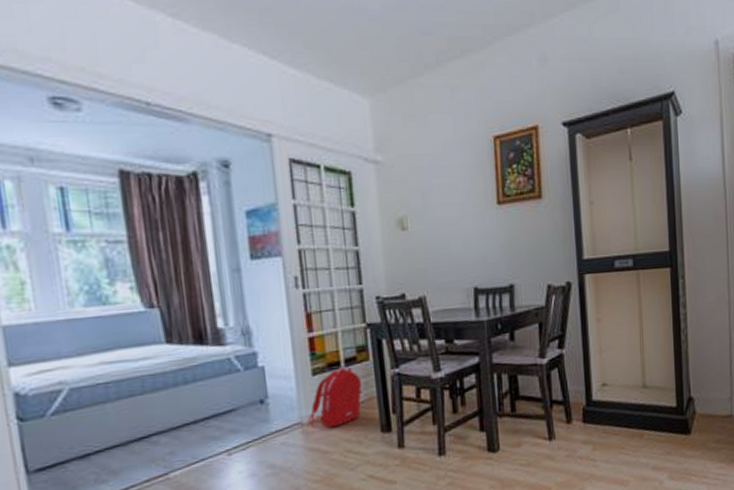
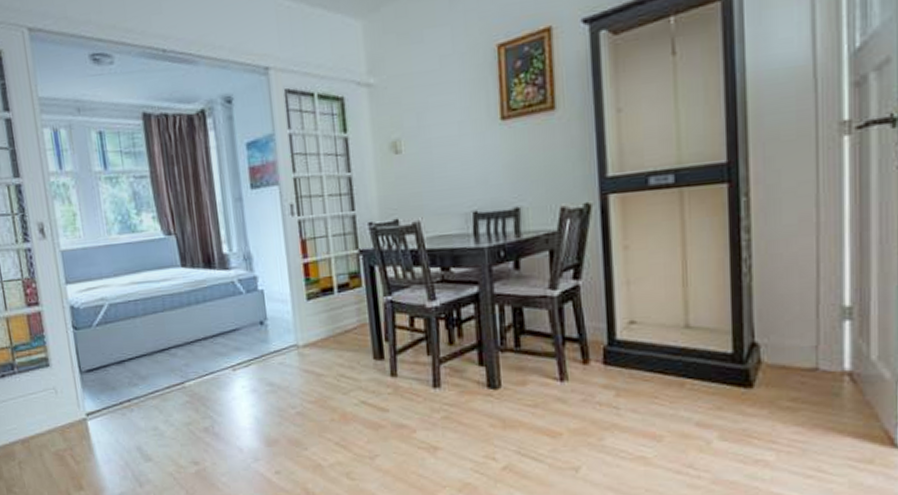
backpack: present [307,365,363,428] -> none [303,291,356,352]

